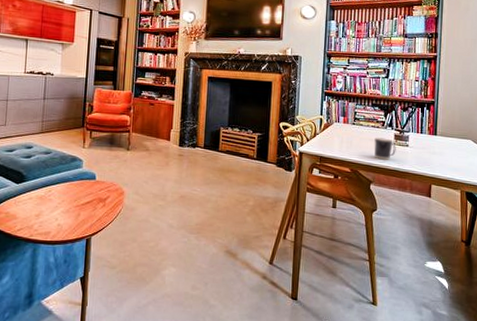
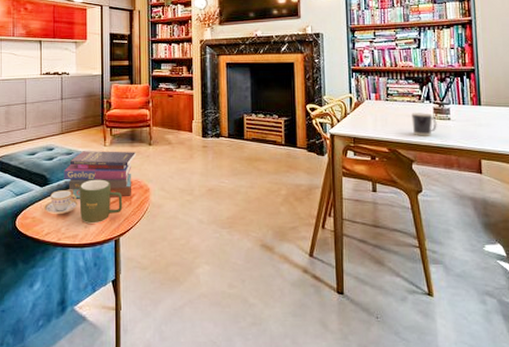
teacup: none [17,188,53,212] -> present [43,190,78,215]
books: none [40,151,115,198] -> present [63,151,137,199]
mug: none [54,179,97,223] -> present [79,179,123,224]

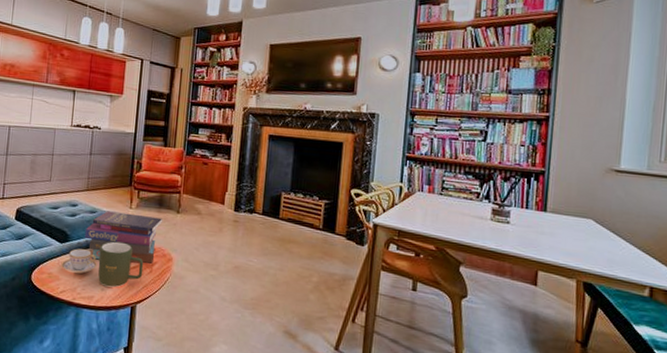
mug: present [411,113,437,136] -> none [465,211,494,239]

